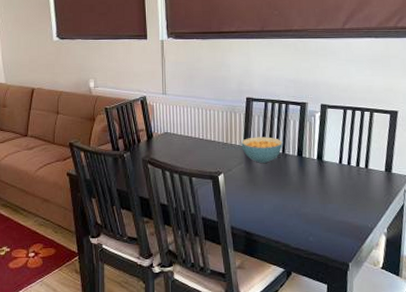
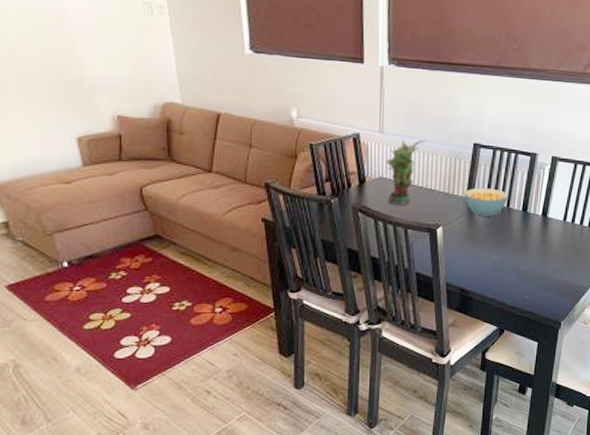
potted plant: none [169,97,204,156] -> present [385,139,426,205]

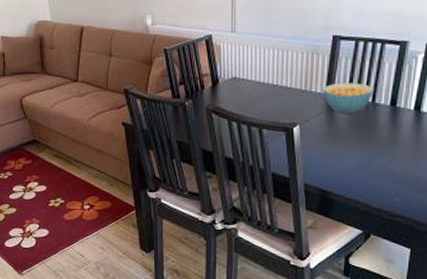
potted plant: present [385,139,426,205] -> none [238,36,281,104]

